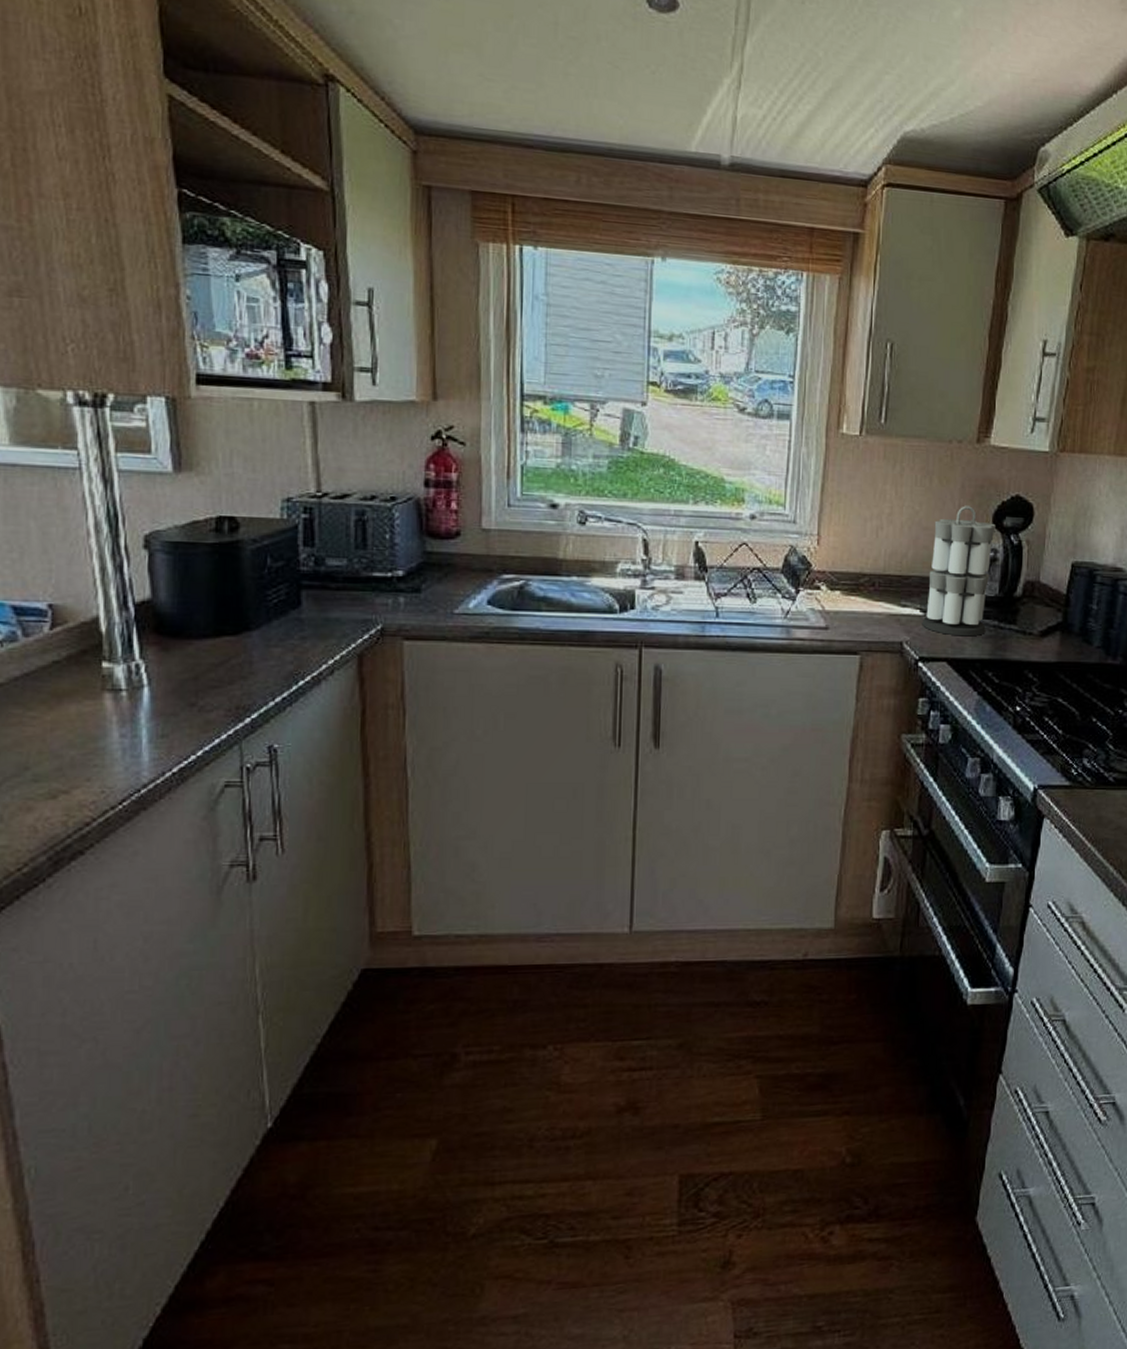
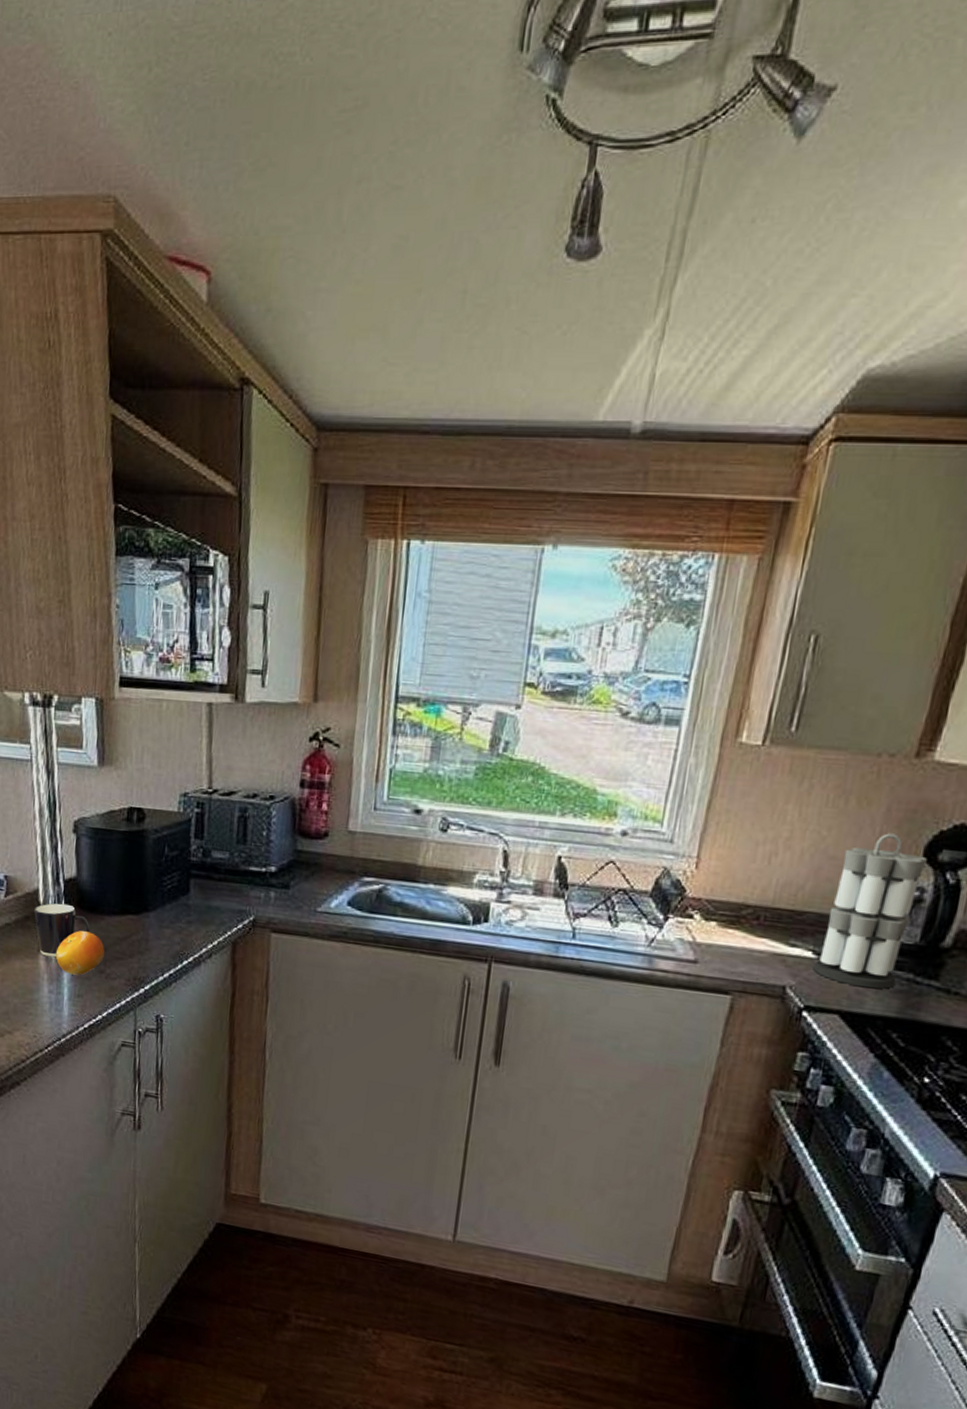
mug: none [92,630,174,695] -> present [33,903,90,958]
fruit: none [127,660,195,712] -> present [55,930,105,976]

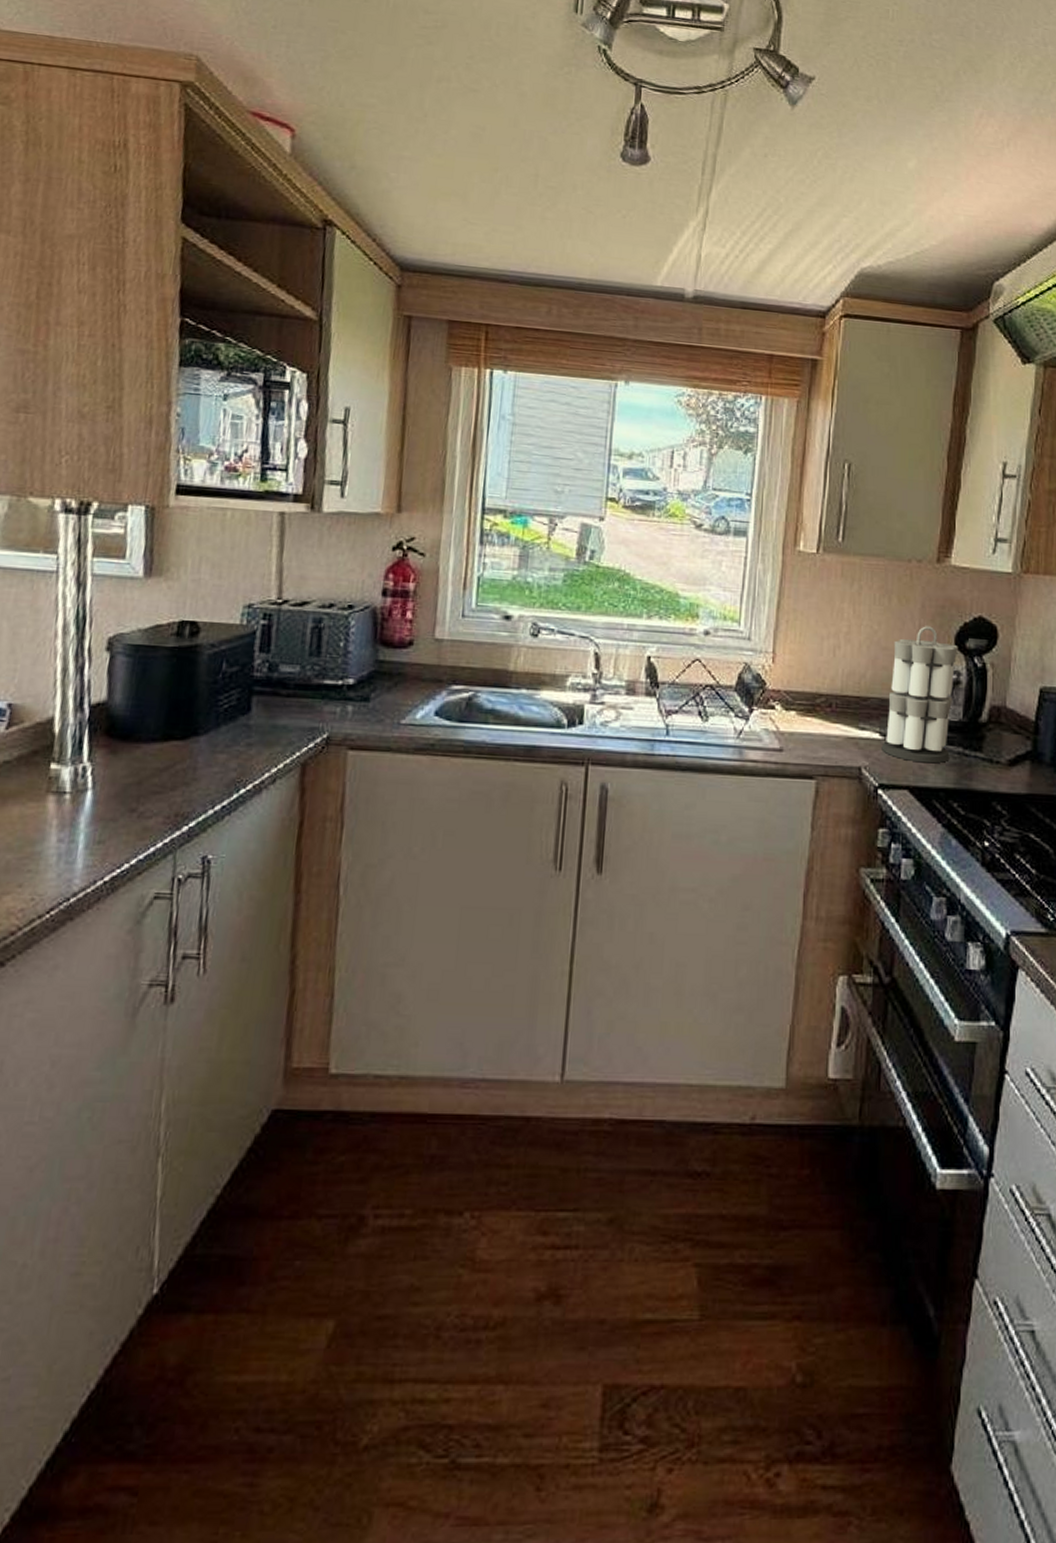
mug: present [33,903,90,958] -> none [44,732,121,798]
fruit: present [55,930,105,976] -> none [70,763,139,817]

